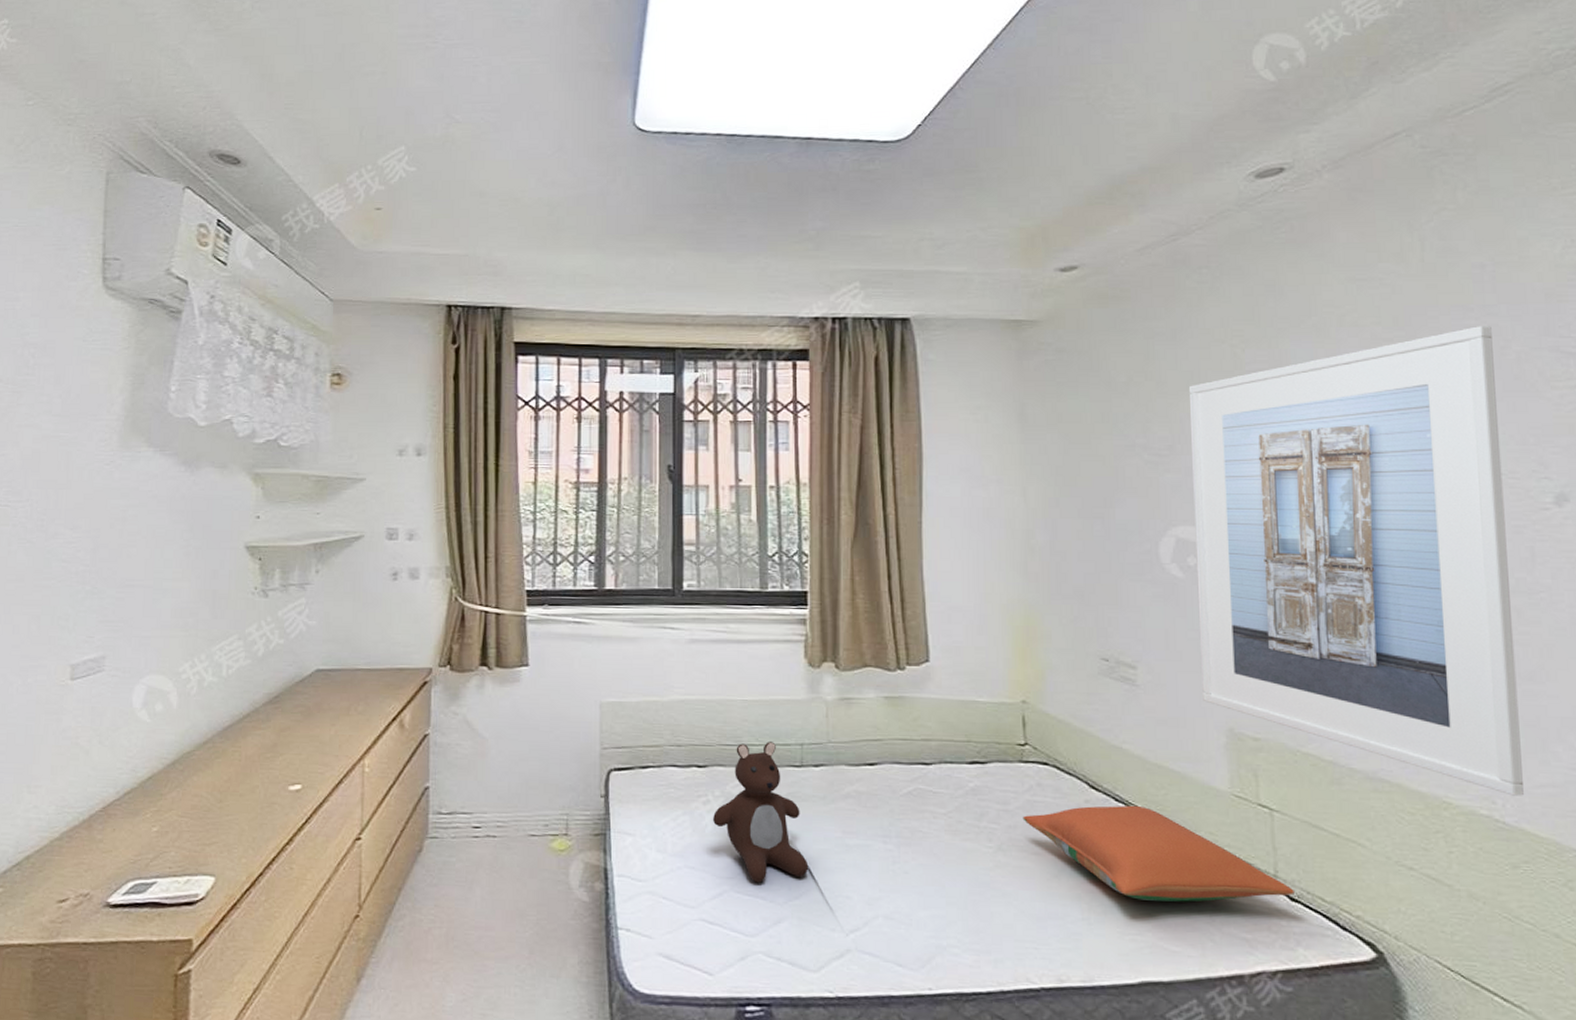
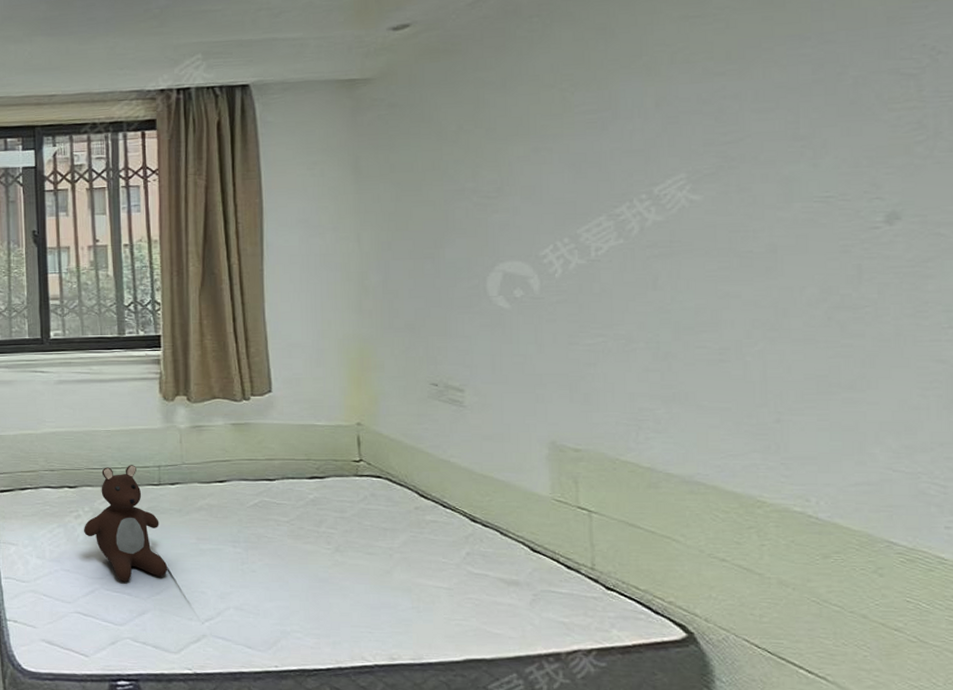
pillow: present [1022,805,1294,902] -> none [358,510,610,592]
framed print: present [1188,326,1524,796] -> none [517,53,838,494]

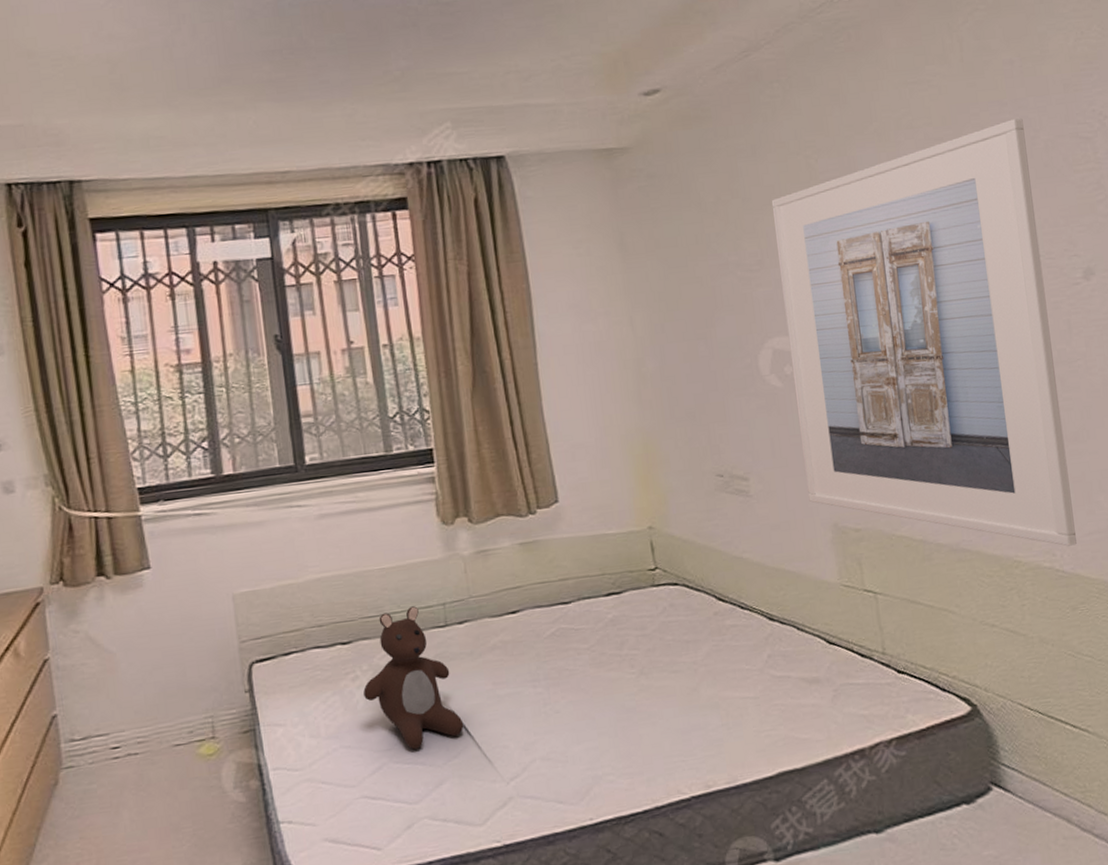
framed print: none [517,53,838,494] -> present [771,118,1077,546]

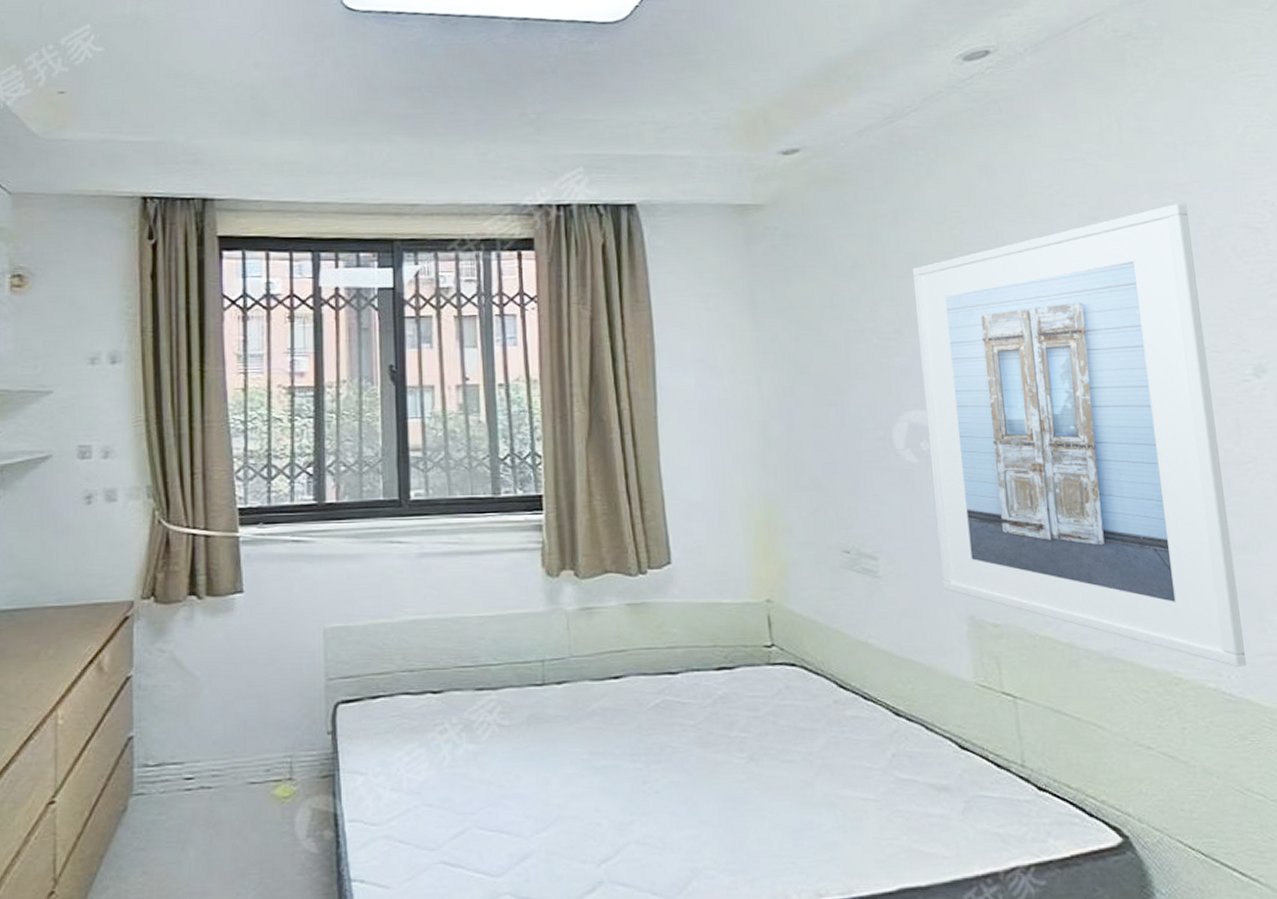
teddy bear: present [363,606,464,750] -> none [451,660,555,816]

